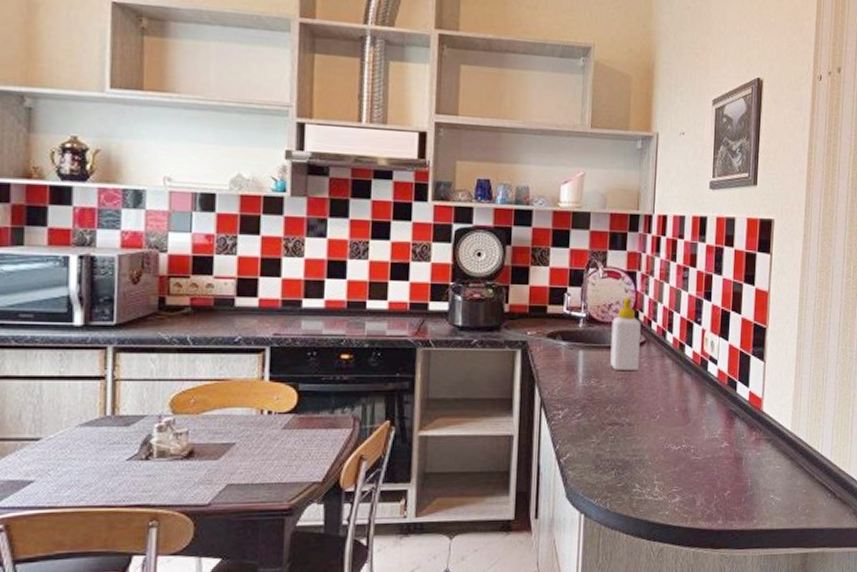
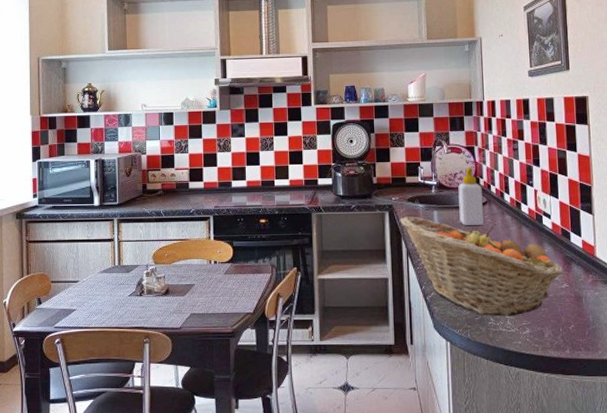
fruit basket: none [535,357,726,482] -> present [400,216,564,317]

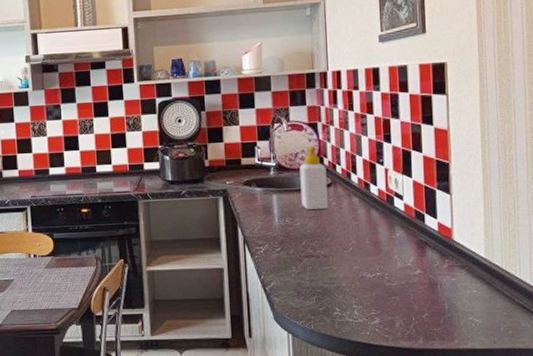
fruit basket: present [400,216,564,317] -> none [235,201,418,306]

